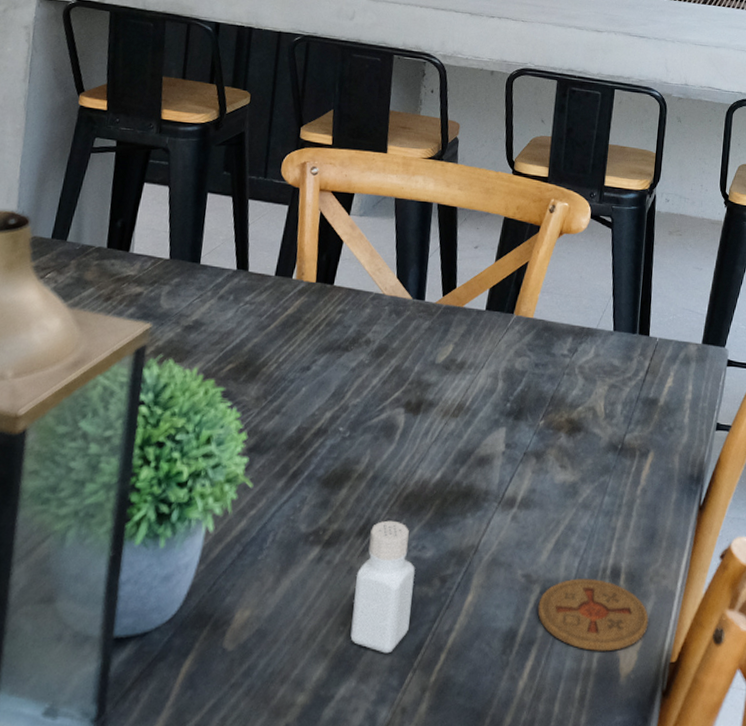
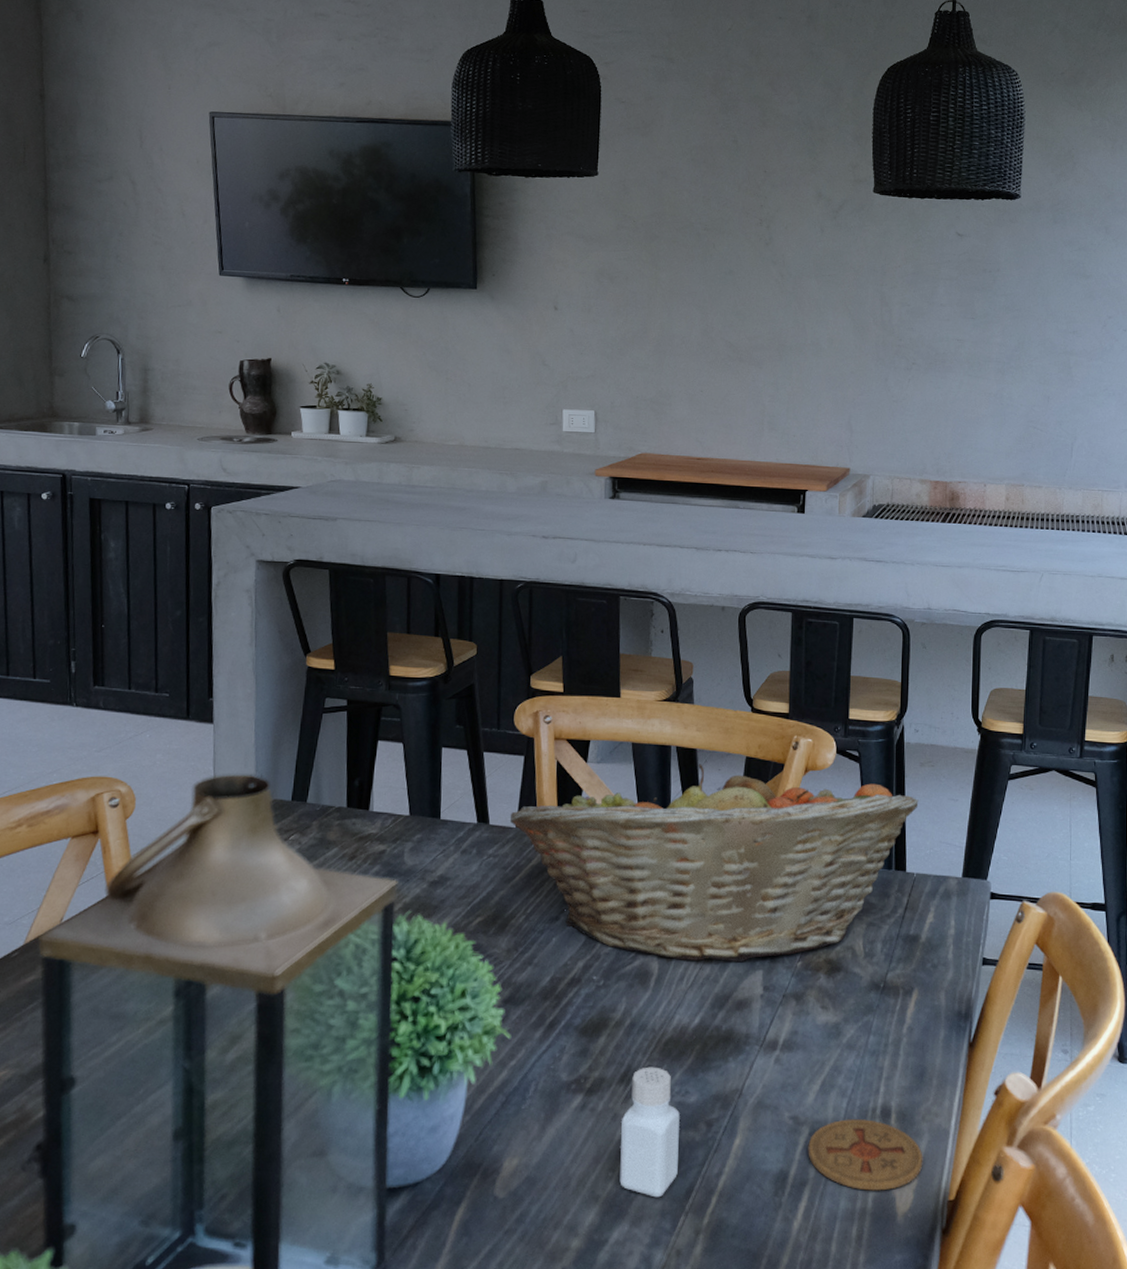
fruit basket: none [269,221,665,418] -> present [509,764,919,961]

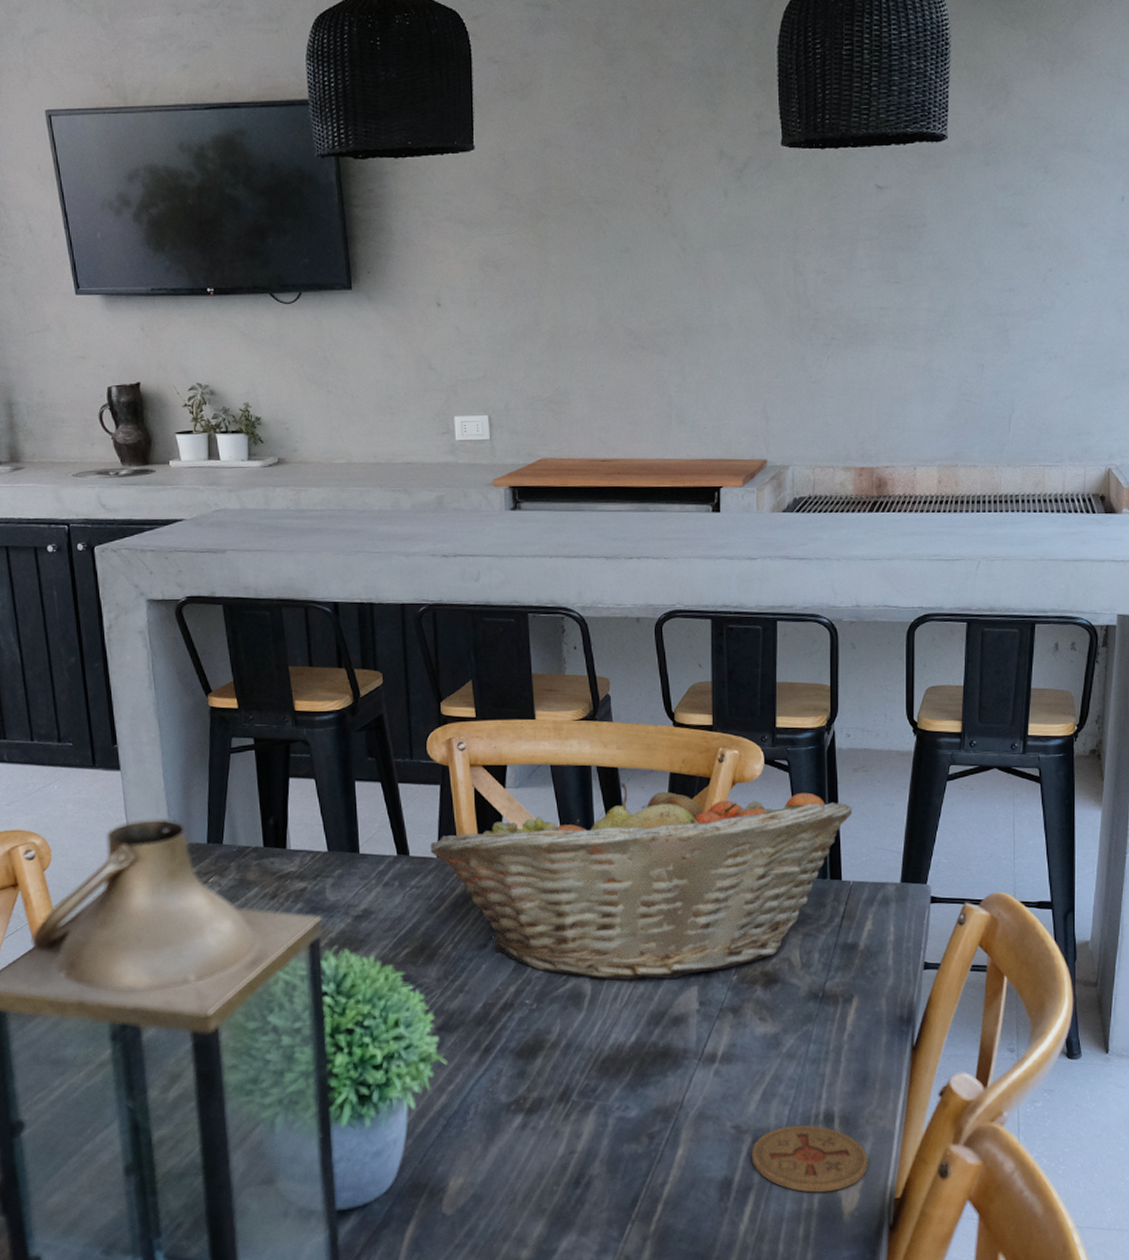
pepper shaker: present [620,1066,680,1198] -> none [563,1084,622,1208]

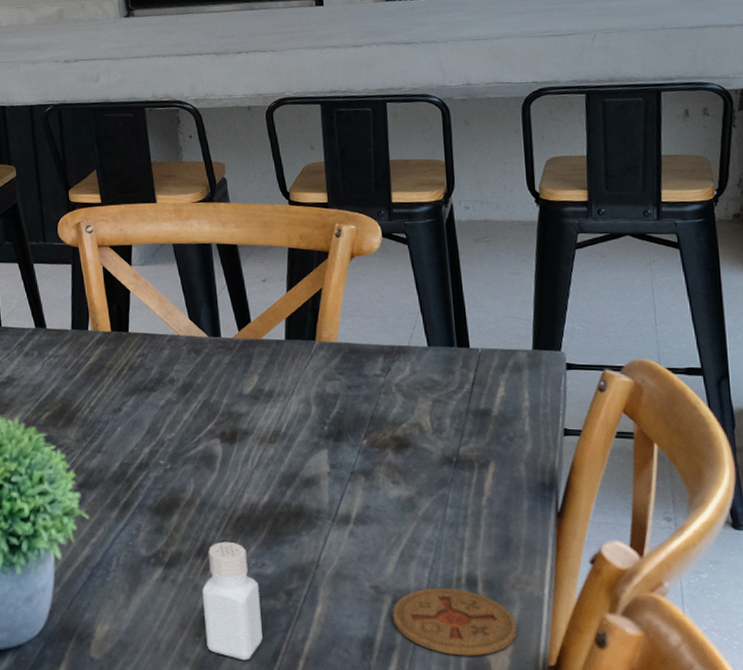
fruit basket: present [430,782,853,980] -> none [64,258,477,443]
pepper shaker: none [563,1084,622,1208] -> present [202,541,263,660]

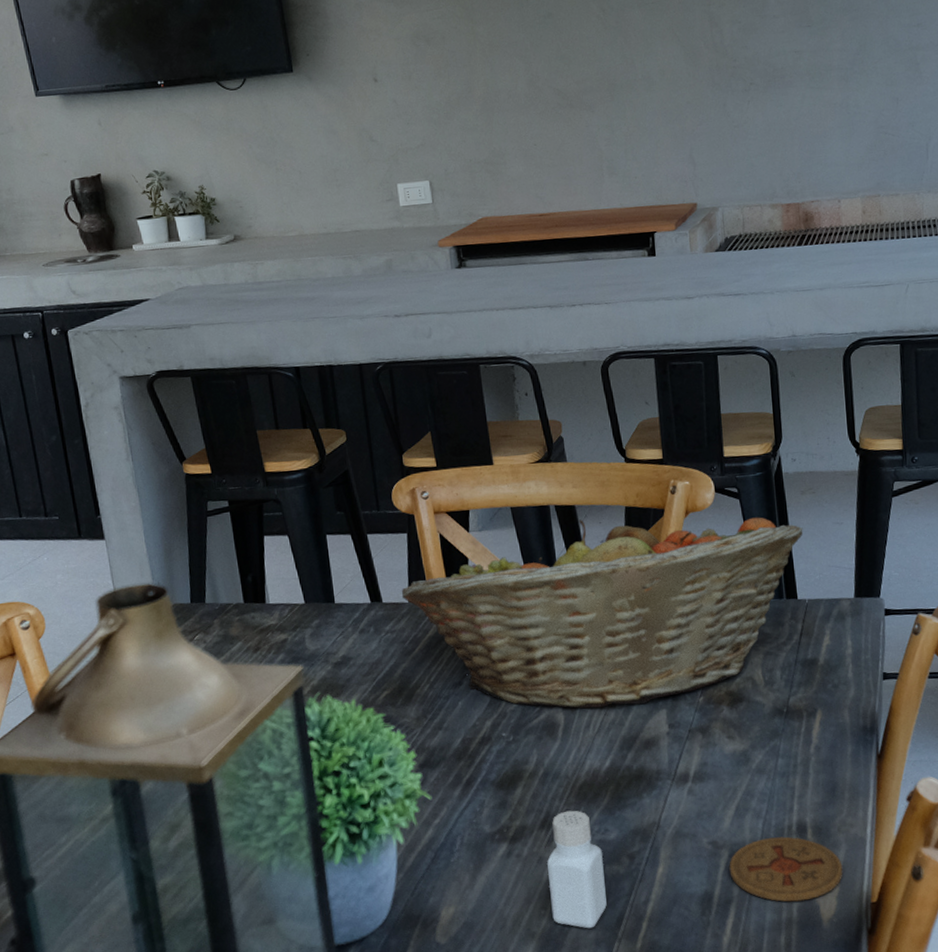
fruit basket: none [64,258,477,443] -> present [401,517,803,709]

